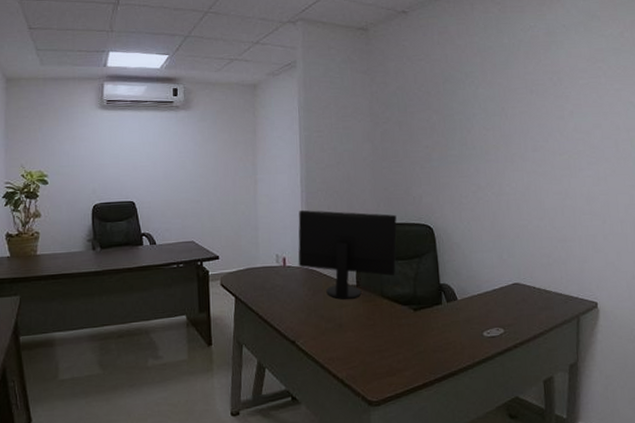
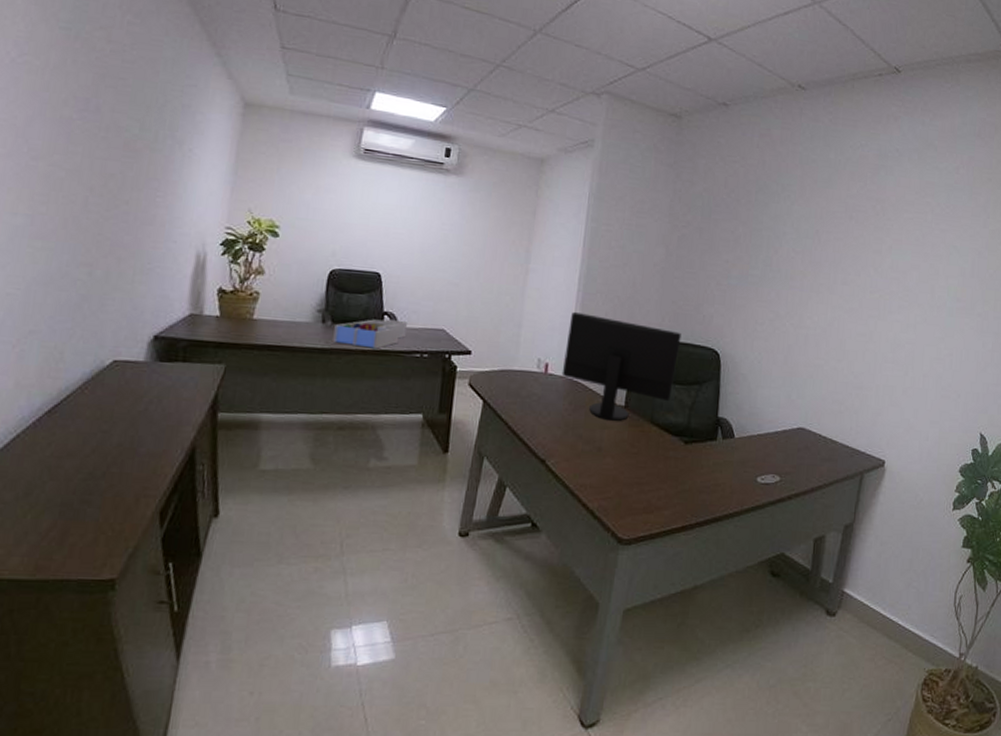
desk organizer: none [103,238,162,266] -> present [333,319,407,349]

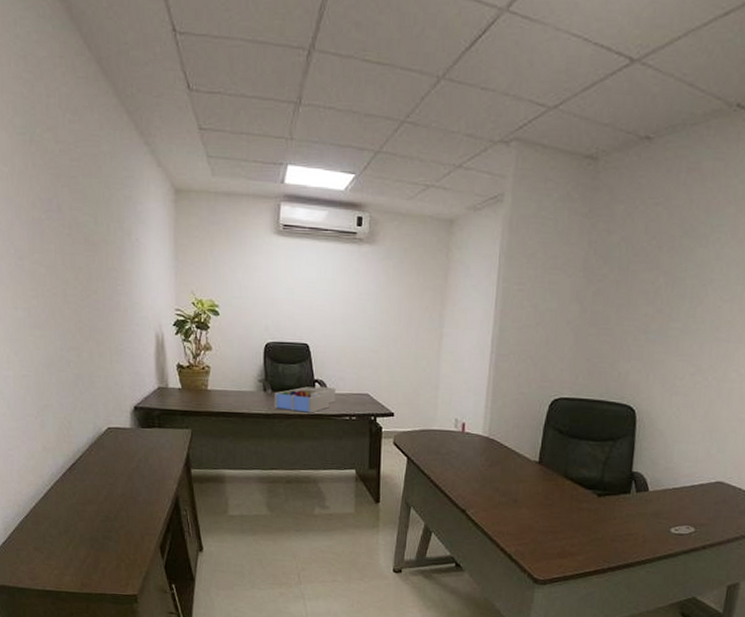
computer monitor: present [561,311,681,421] -> none [478,373,596,475]

